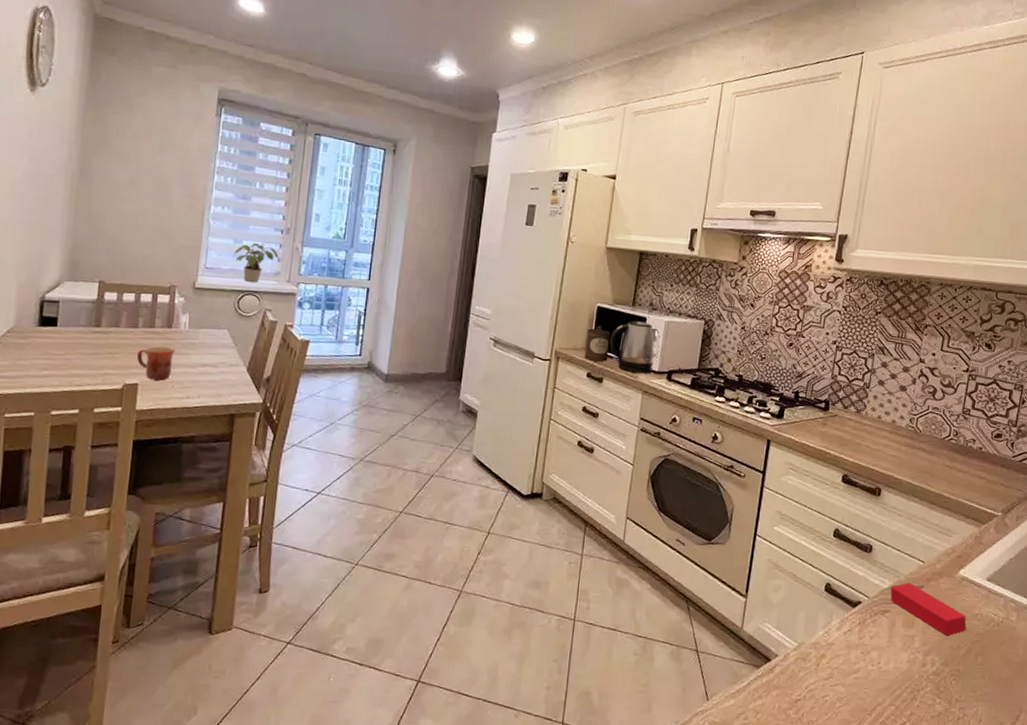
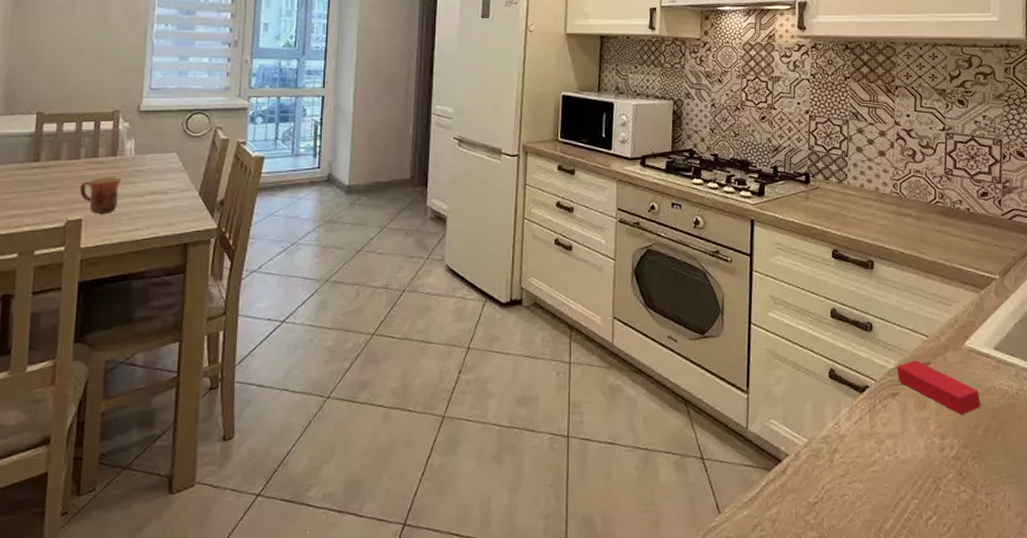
potted plant: present [234,243,278,284] -> none [180,59,227,101]
canister: present [584,325,611,362] -> none [553,115,579,152]
kettle: present [610,320,658,374] -> none [579,106,627,161]

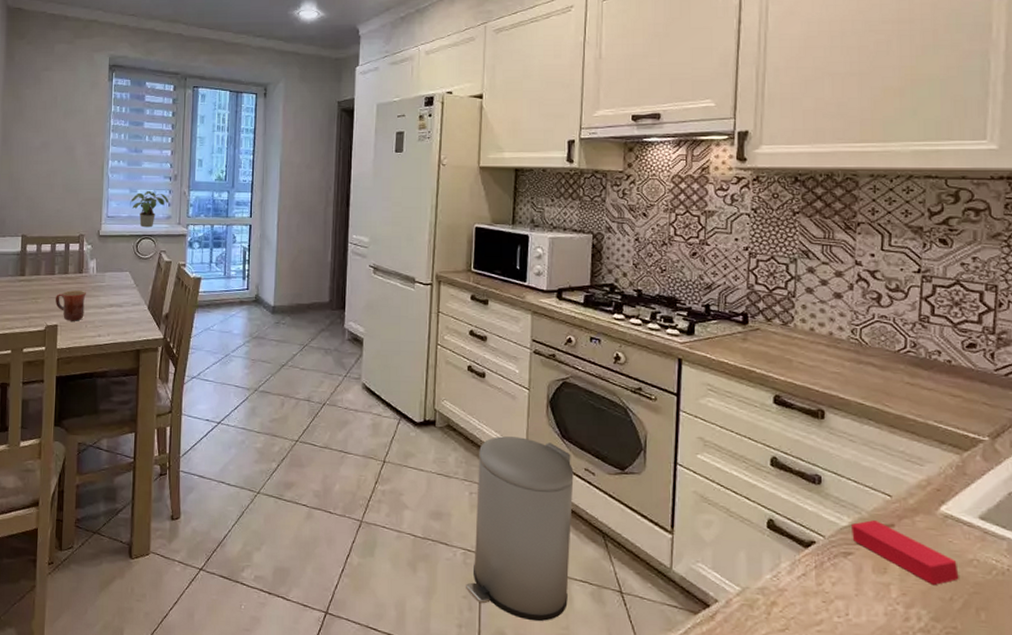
potted plant: none [180,59,227,101] -> present [131,191,168,228]
pedal bin: none [553,310,658,500] -> present [466,436,574,621]

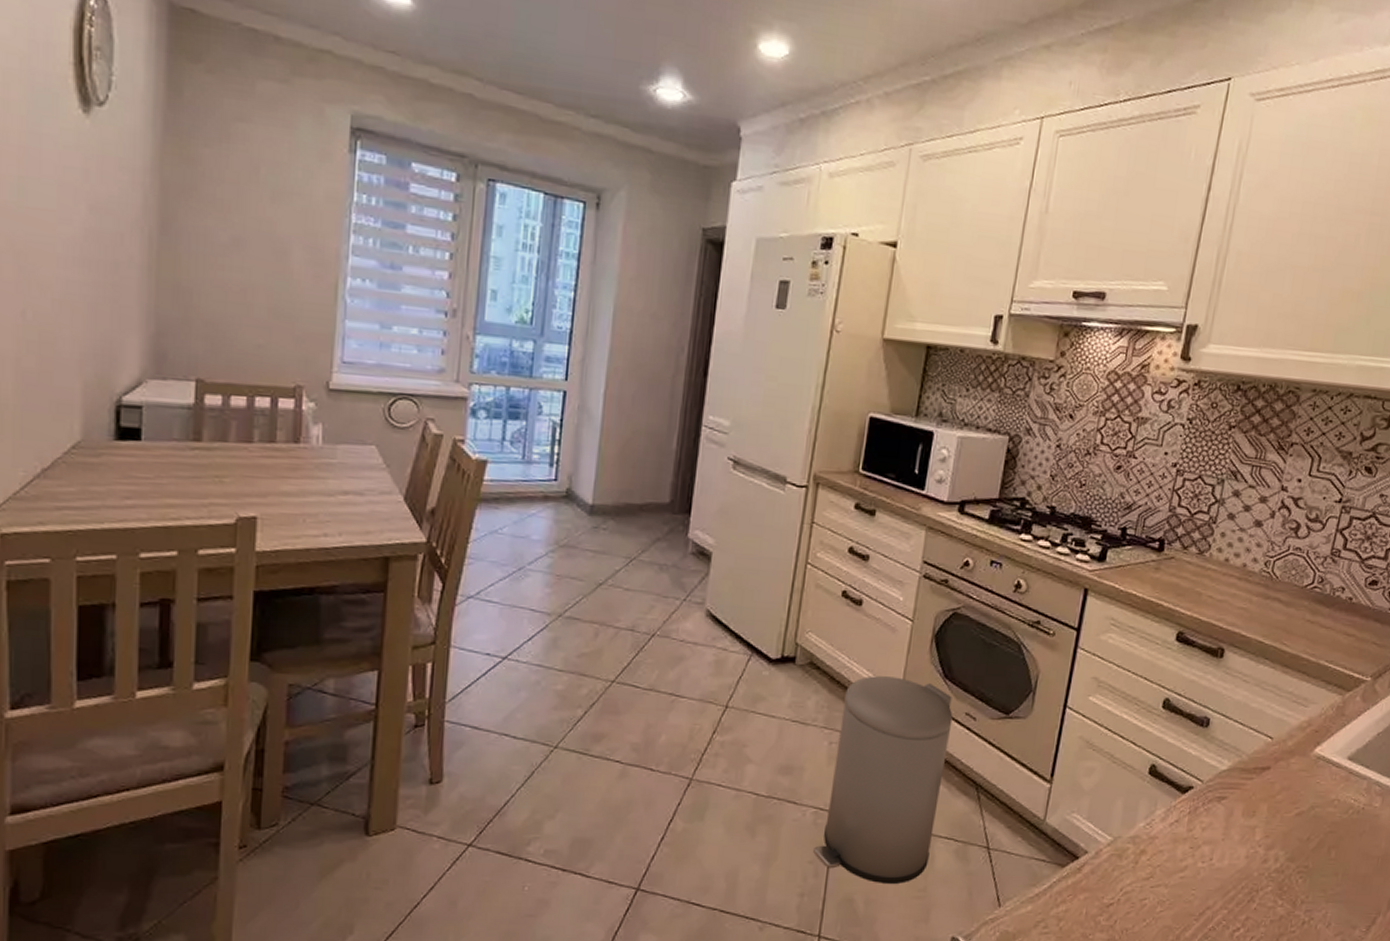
mug: present [56,290,87,321] -> none [254,467,307,513]
potted plant: present [131,191,168,228] -> none [382,329,442,384]
sponge: present [850,520,959,585] -> none [1228,763,1320,826]

